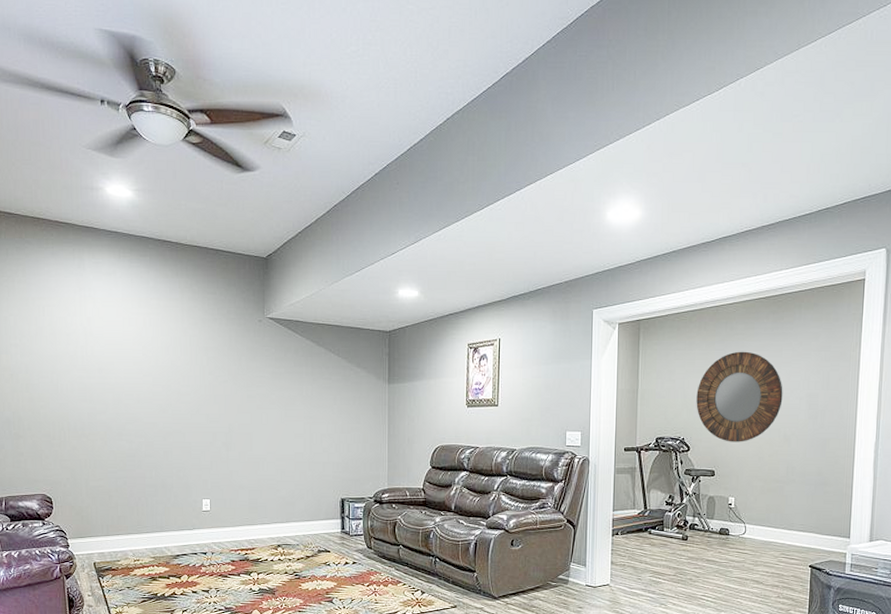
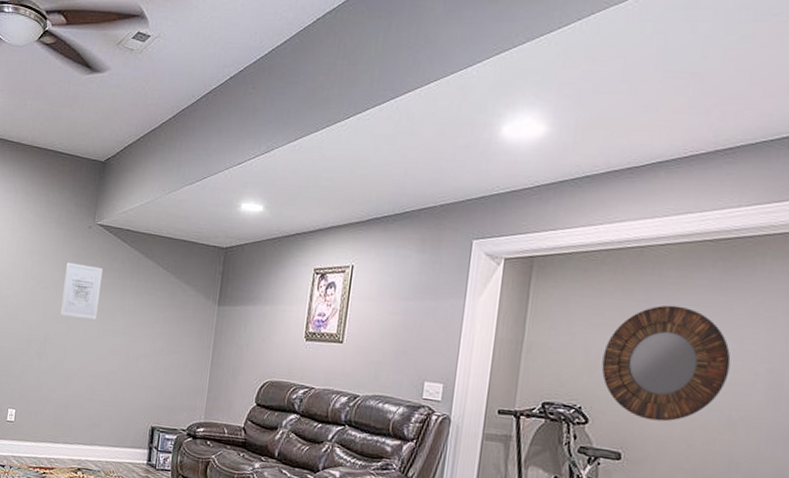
wall art: none [242,355,279,407] -> present [60,262,103,320]

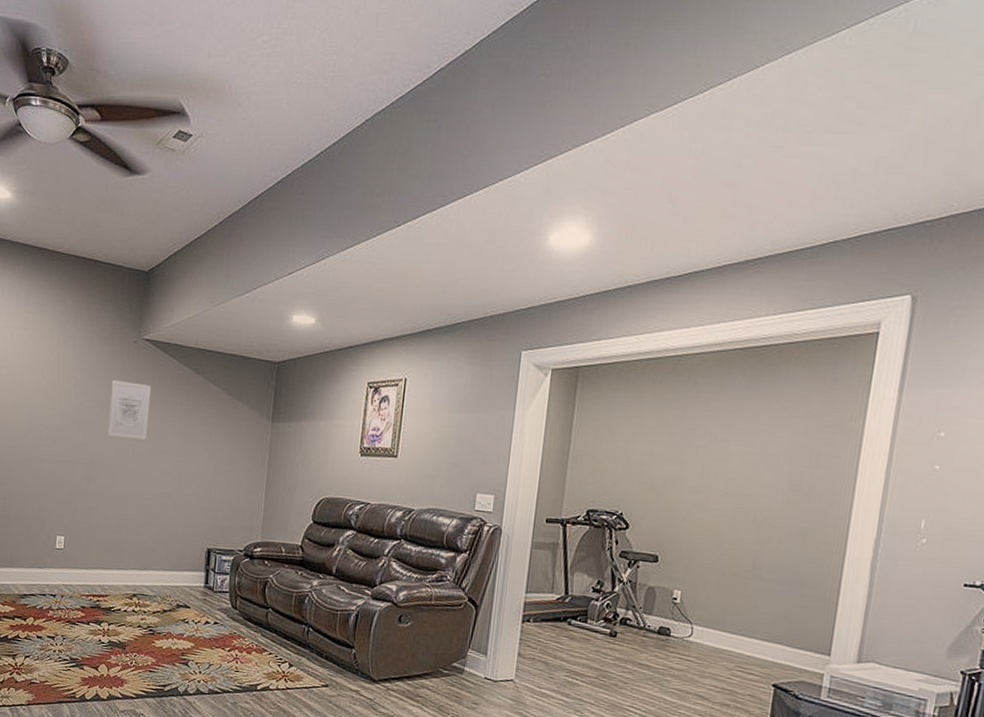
home mirror: present [601,305,731,422] -> none [641,412,757,524]

